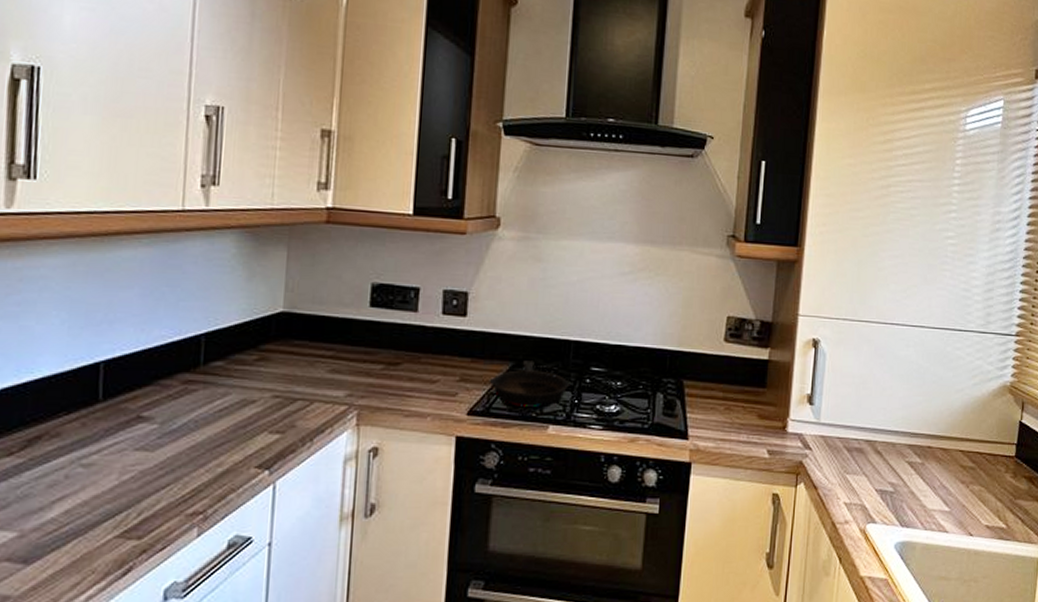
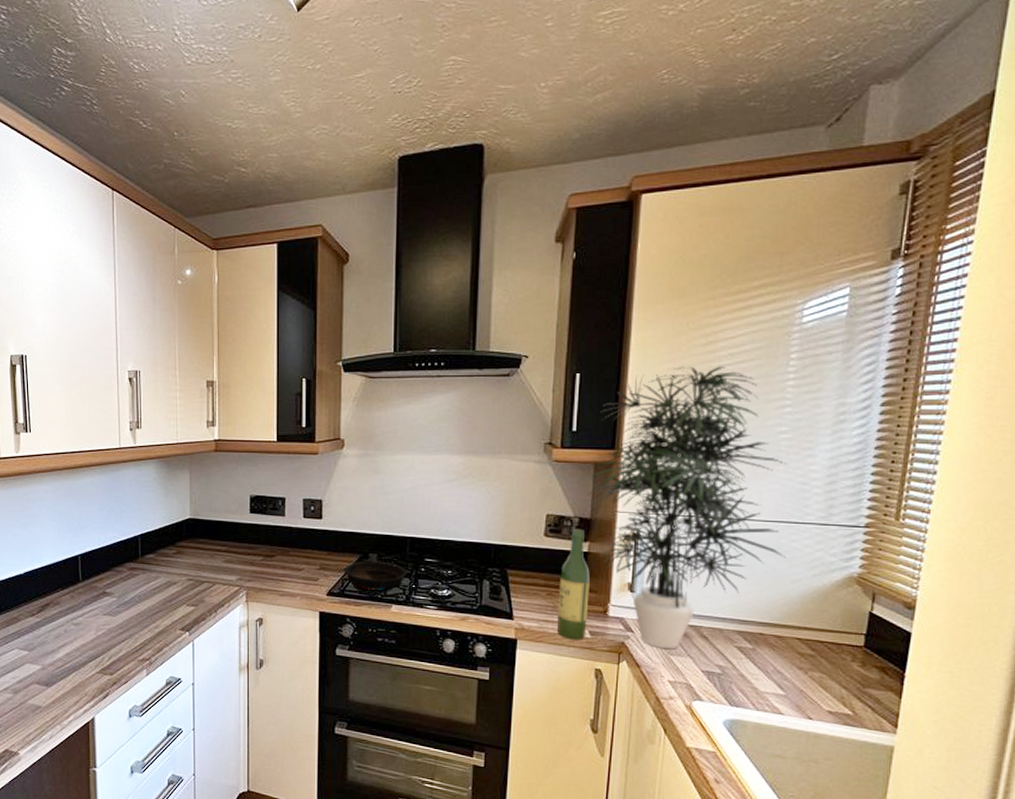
wine bottle: none [735,332,770,462] -> present [557,528,590,641]
plant: none [770,162,952,468] -> present [588,366,787,650]

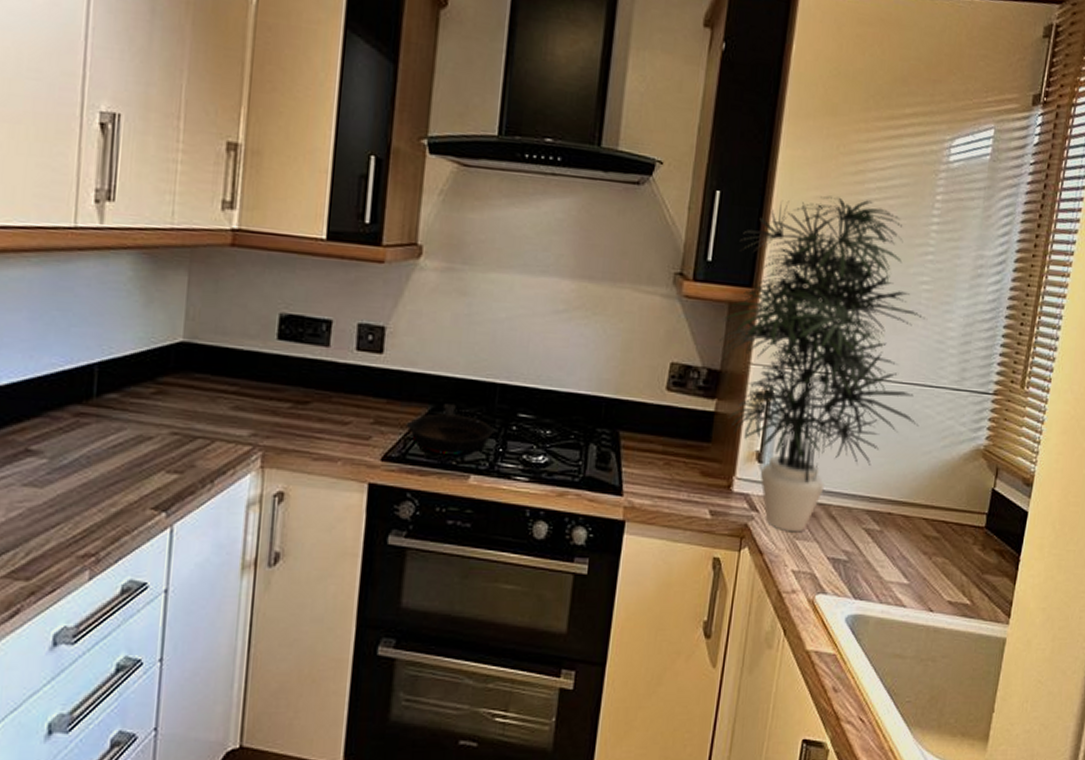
wine bottle: present [557,528,590,641] -> none [673,381,716,523]

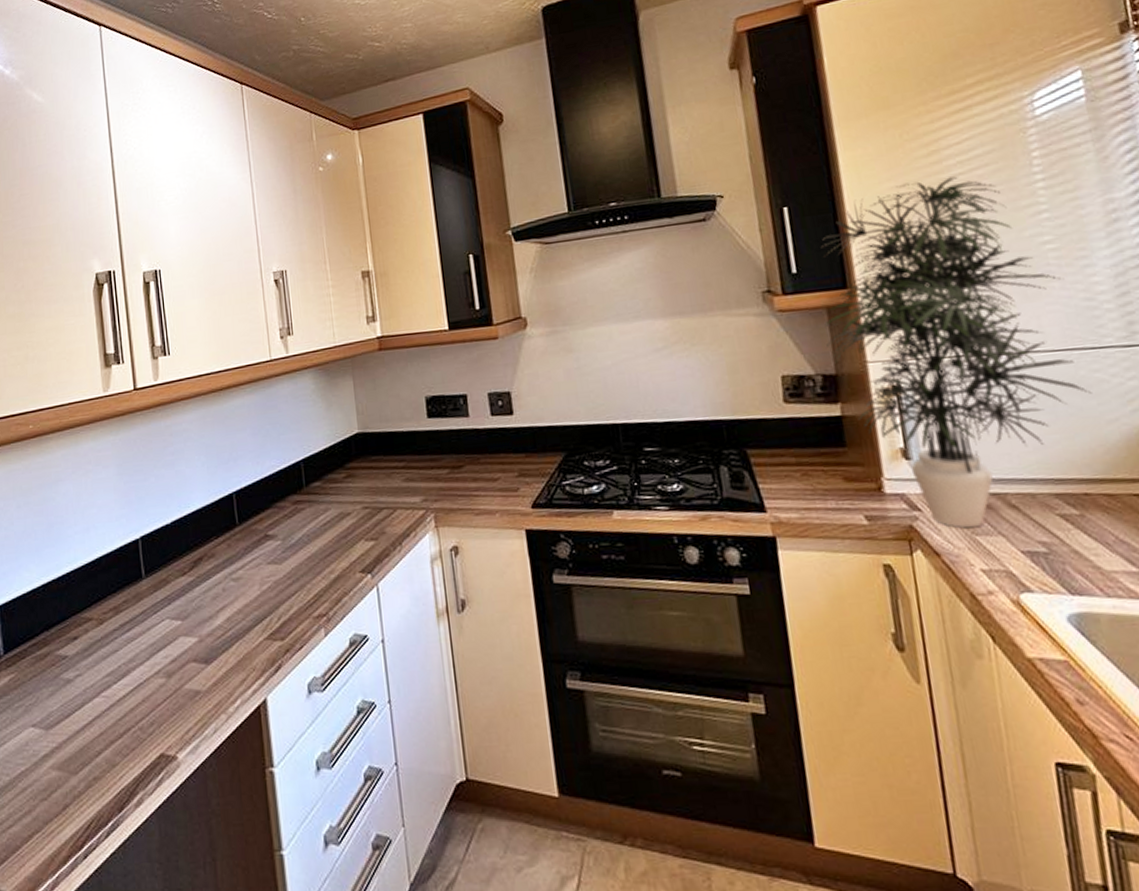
frying pan: present [406,403,497,454] -> none [545,448,628,495]

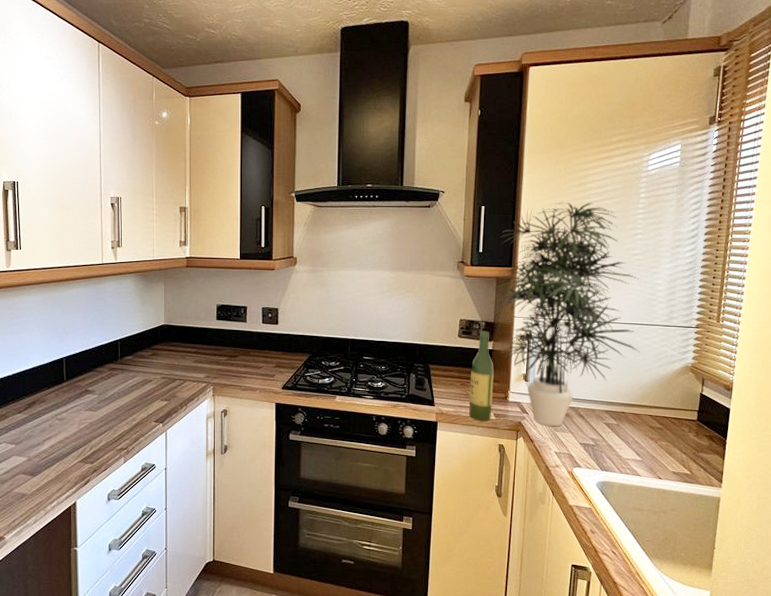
wine bottle: none [813,387,862,531] -> present [469,330,494,422]

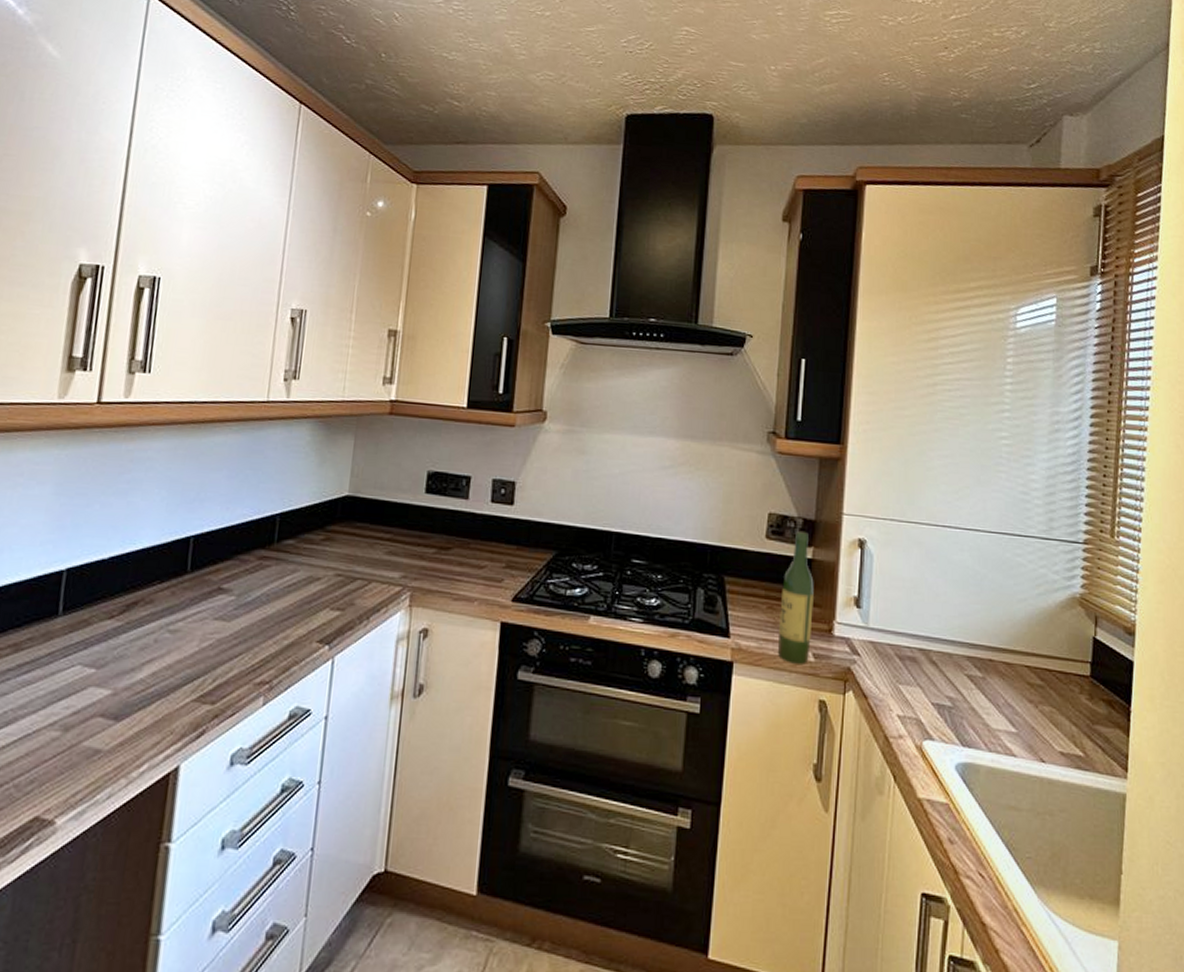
plant: present [492,202,640,427] -> none [813,361,1012,677]

